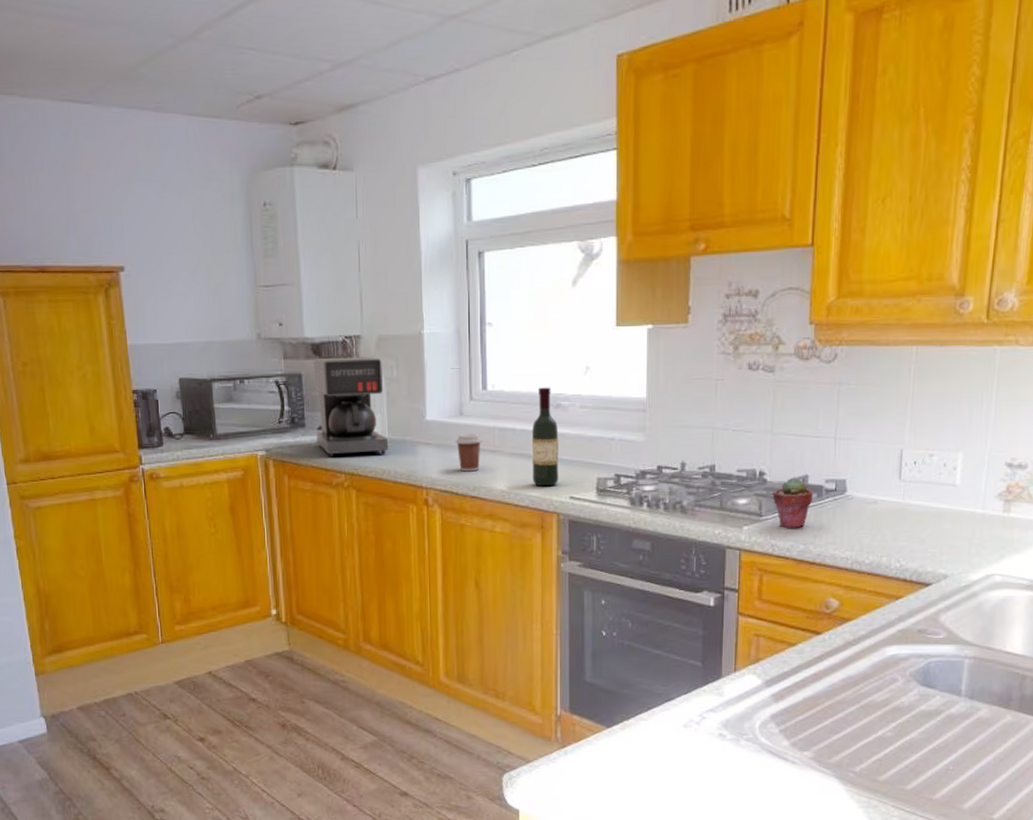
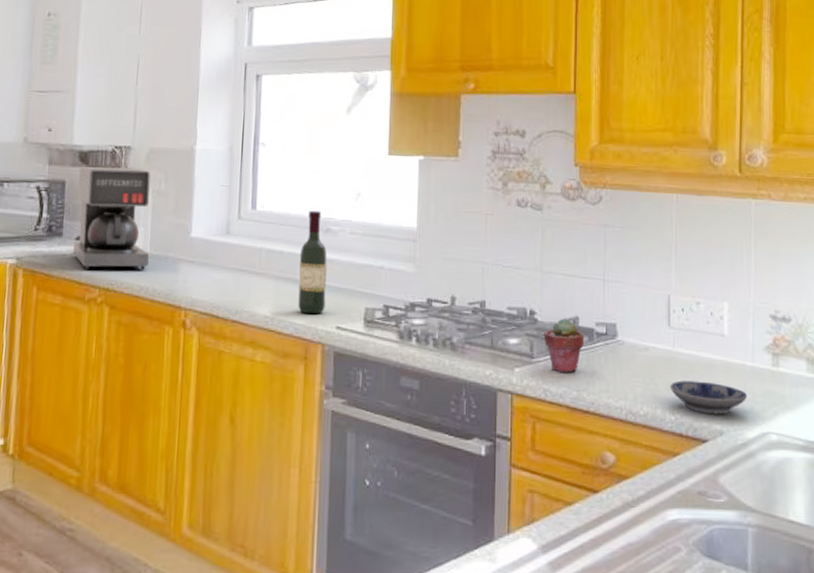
coffee cup: present [455,434,482,472] -> none [219,254,248,294]
bowl: none [897,530,975,560] -> present [670,380,748,415]

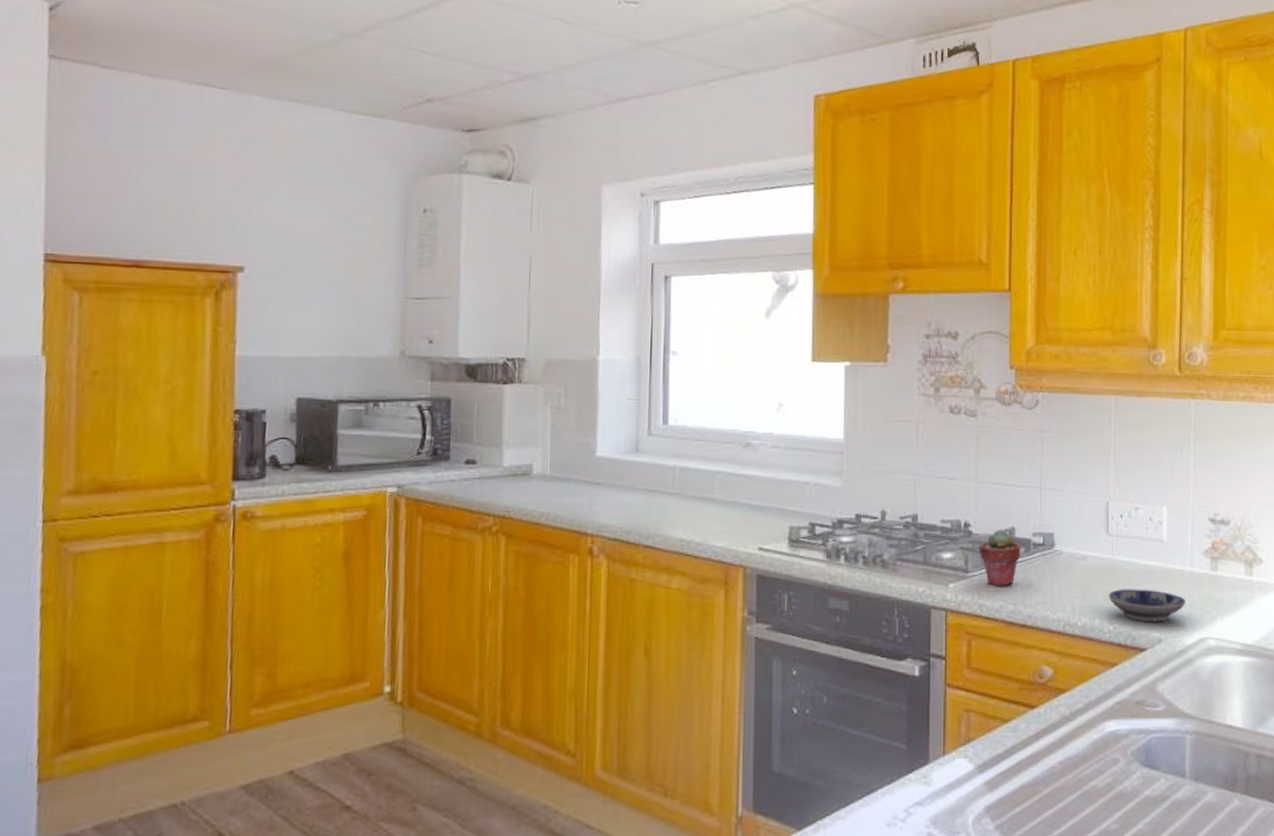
coffee maker: present [73,166,151,270] -> none [462,381,550,497]
wine bottle: present [298,210,327,315] -> none [716,424,748,536]

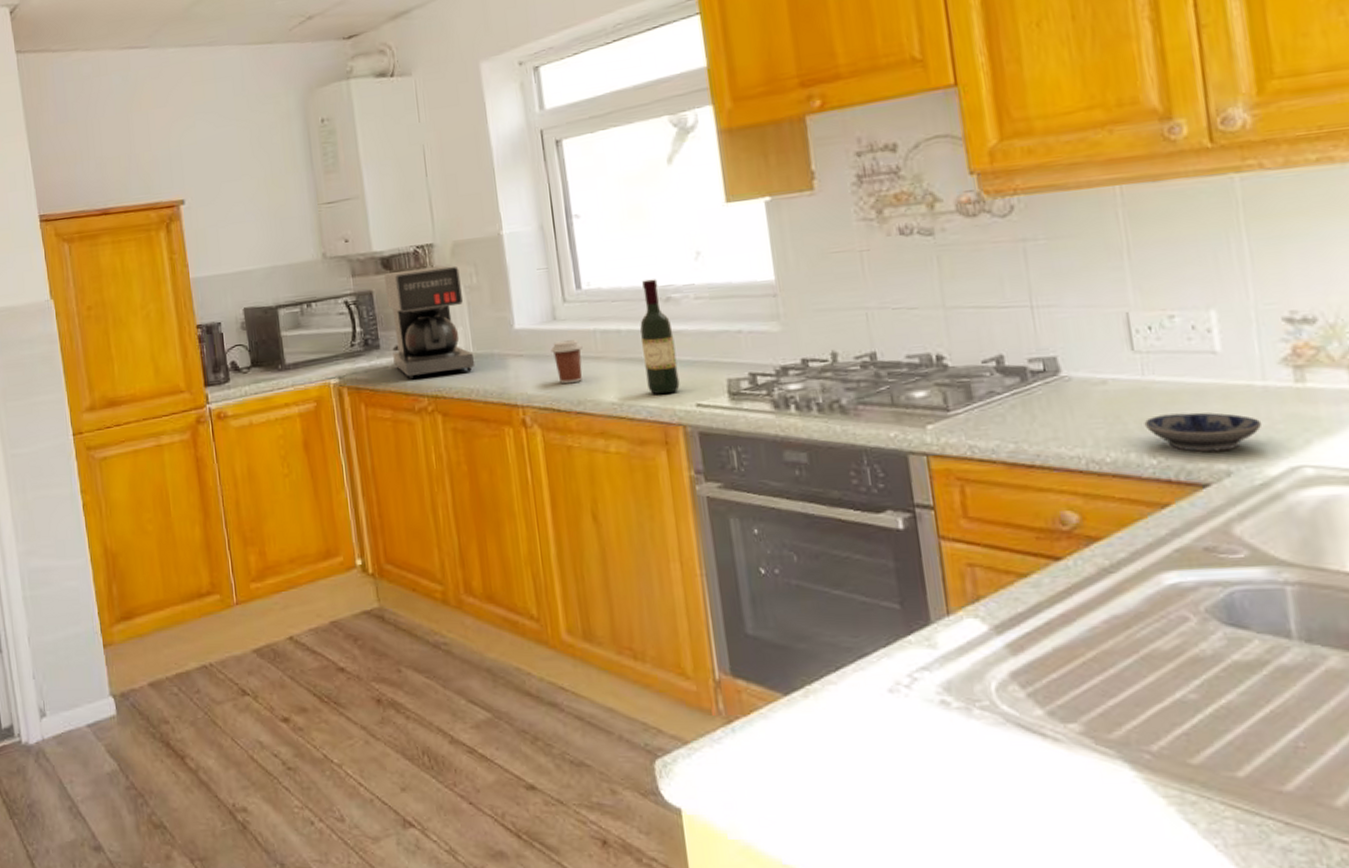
coffee maker: none [462,381,550,497] -> present [384,265,475,380]
coffee cup: none [628,473,661,517] -> present [550,340,583,384]
wine bottle: none [716,424,748,536] -> present [640,279,680,395]
potted succulent: present [978,529,1021,586] -> none [958,359,1016,424]

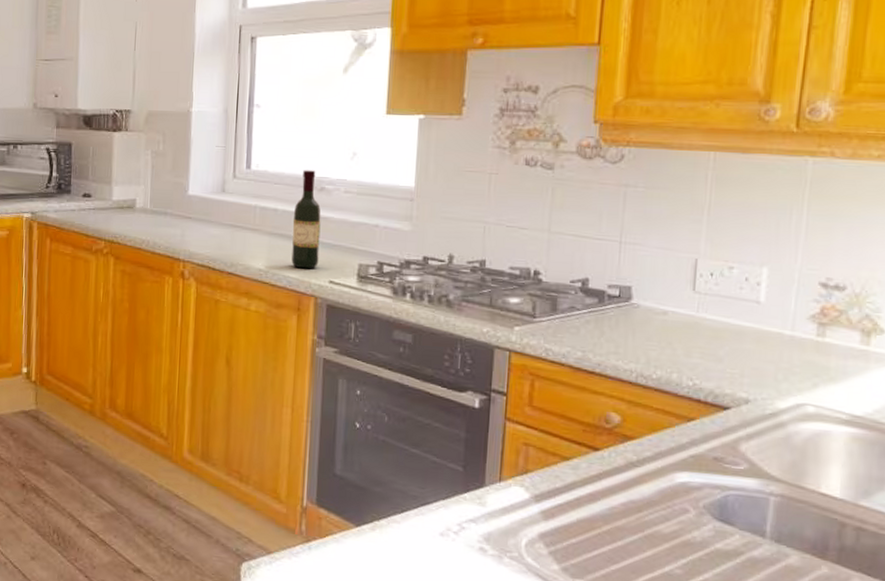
coffee maker: present [384,265,475,380] -> none [80,129,150,225]
coffee cup: present [550,340,583,384] -> none [215,210,243,248]
bowl: present [1144,412,1263,453] -> none [689,346,783,383]

